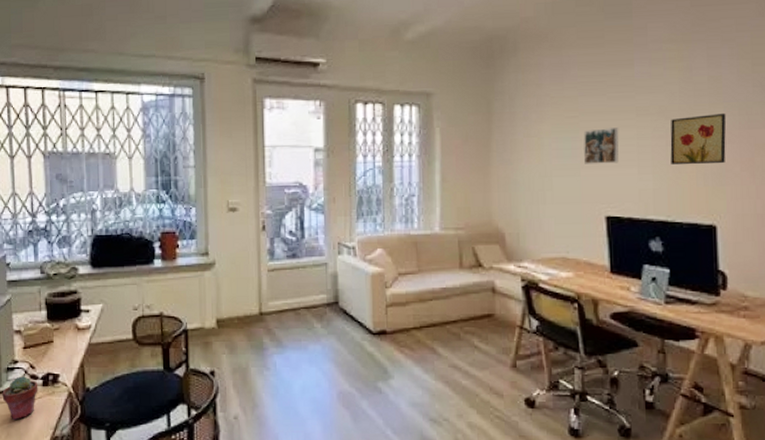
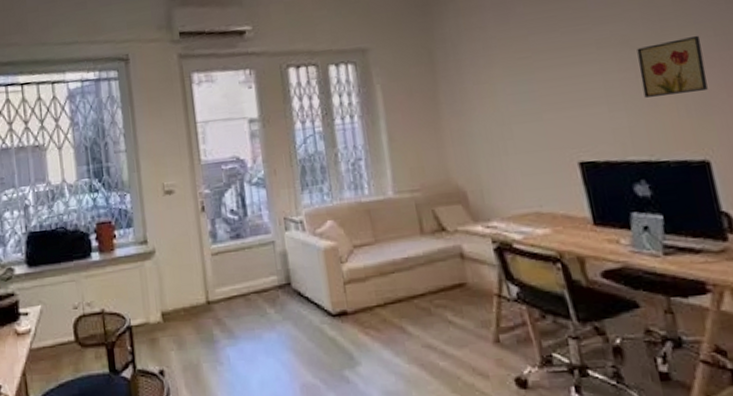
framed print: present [584,128,619,164] -> none [540,64,585,107]

